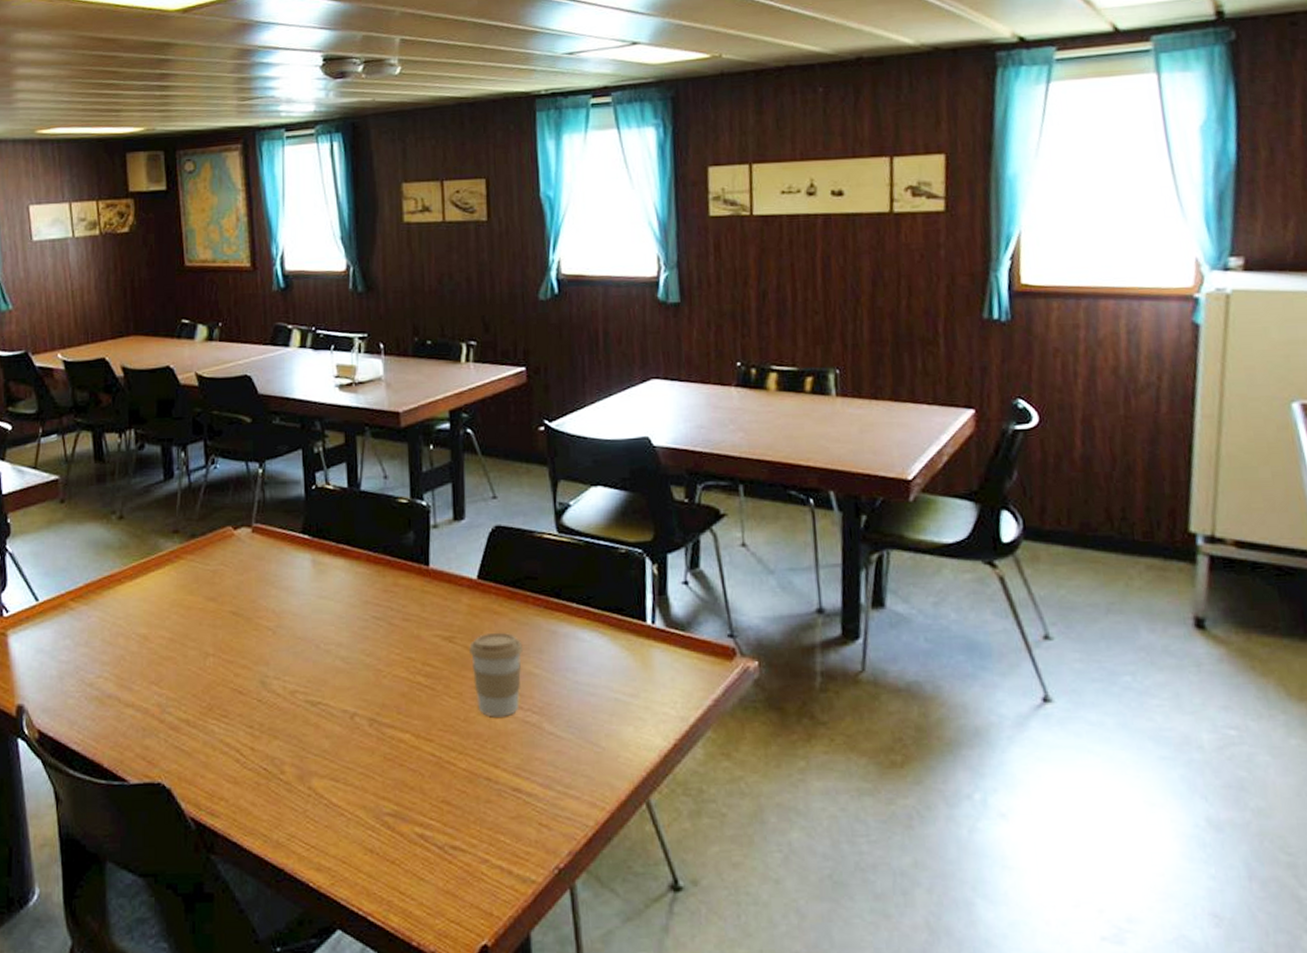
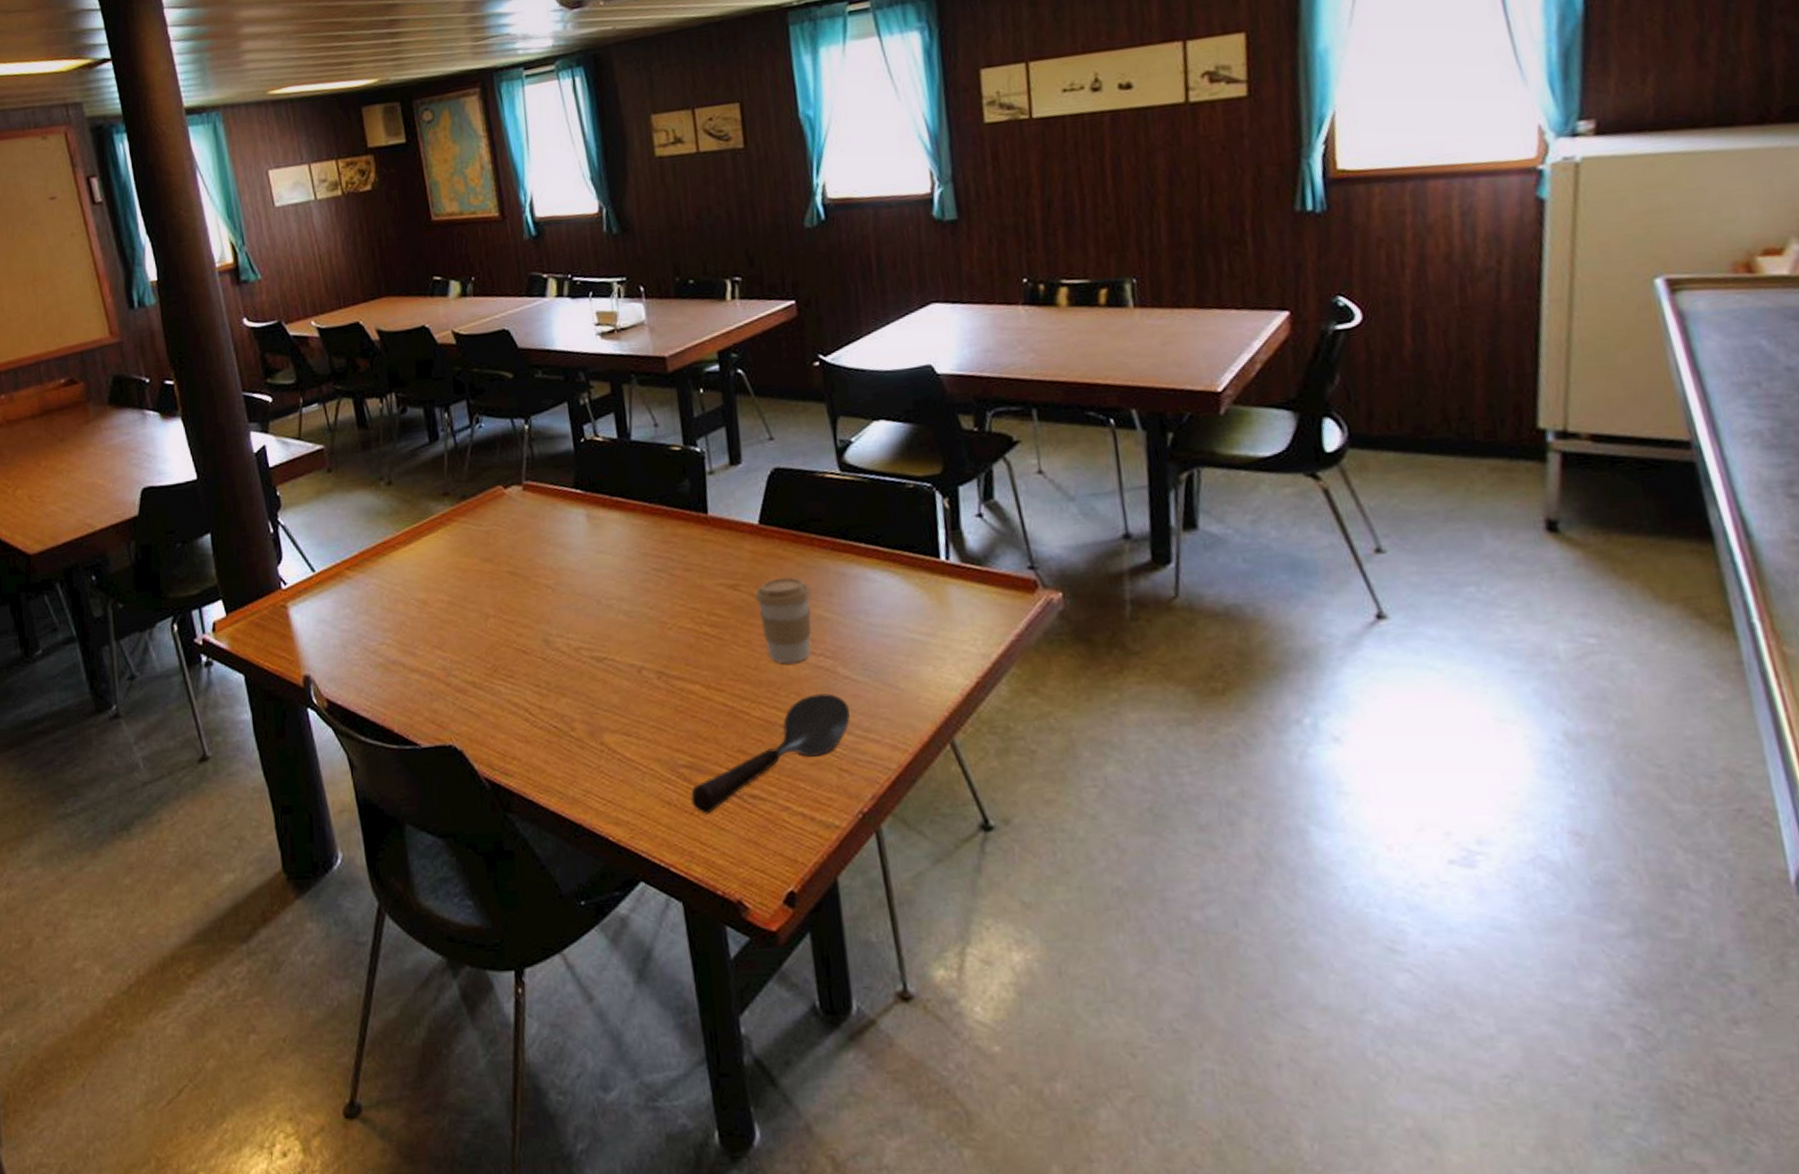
spoon: none [393,748,552,864] -> present [691,693,850,815]

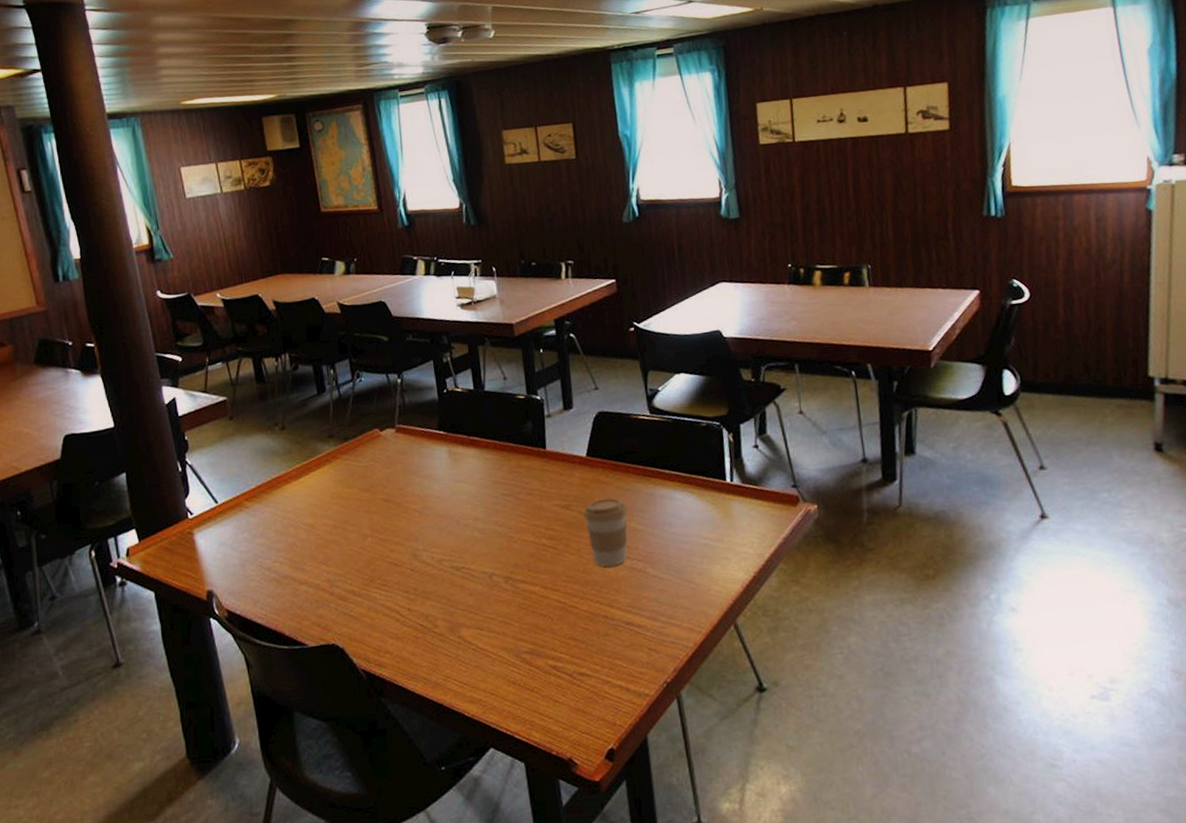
spoon: present [691,693,850,815] -> none [532,589,657,691]

